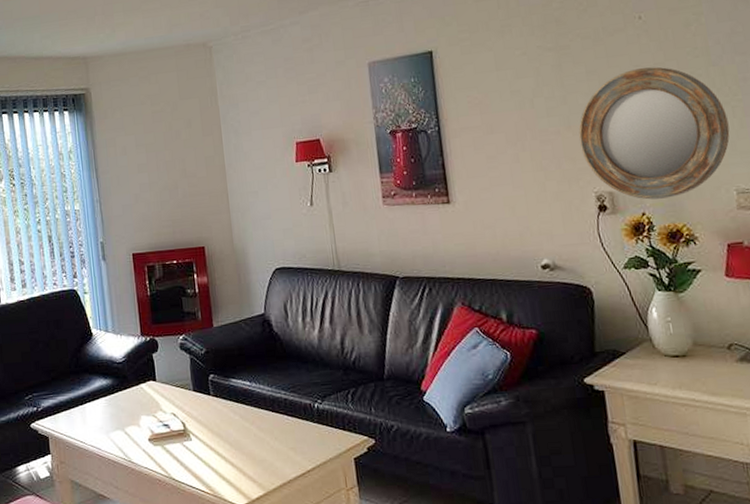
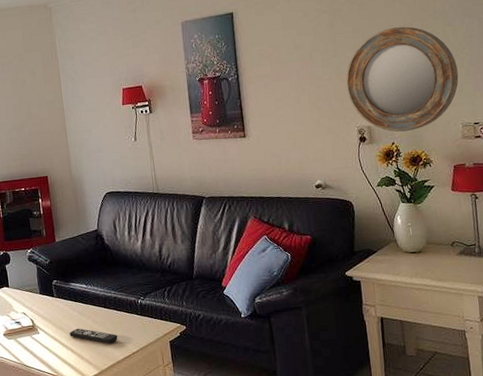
remote control: none [229,436,289,458] -> present [69,328,118,344]

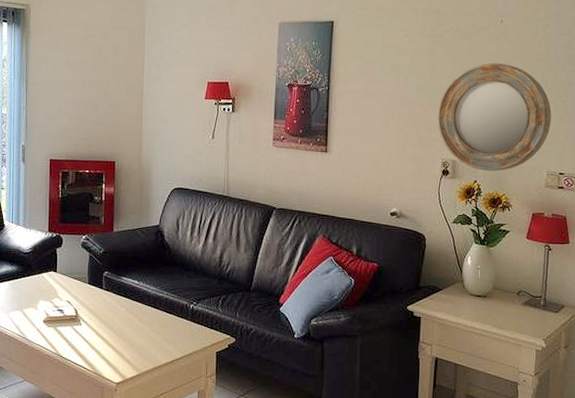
remote control: present [69,328,118,344] -> none [113,325,163,346]

